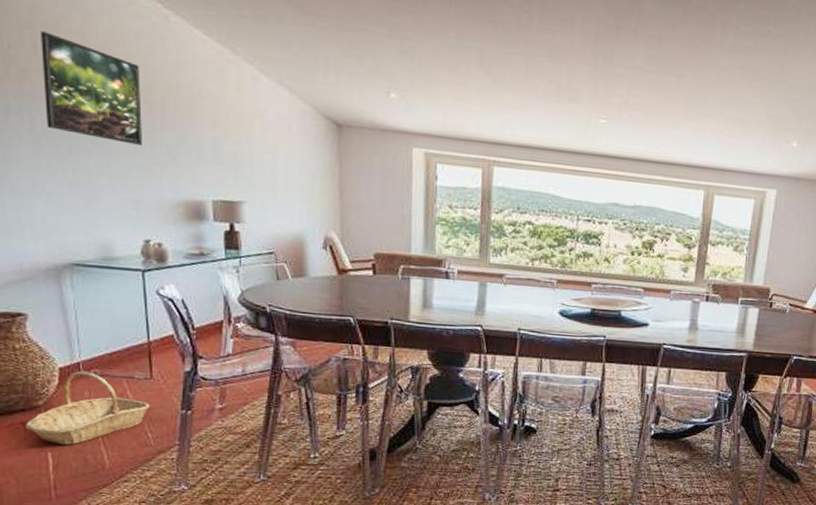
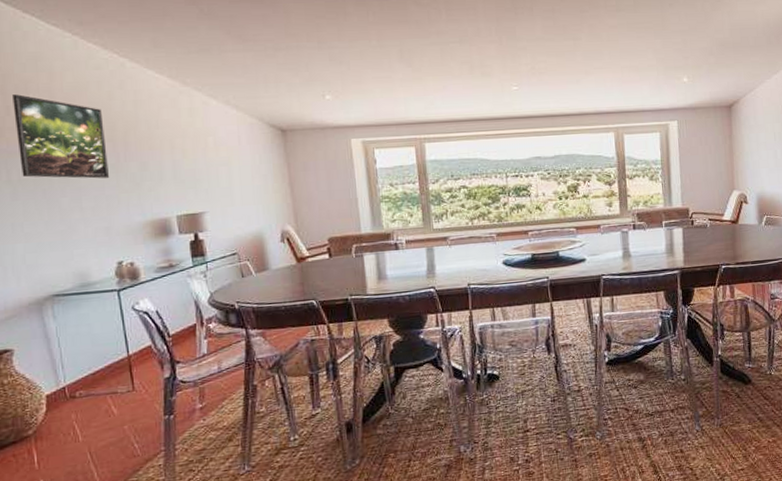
basket: present [26,370,150,445] -> none [18,393,135,471]

